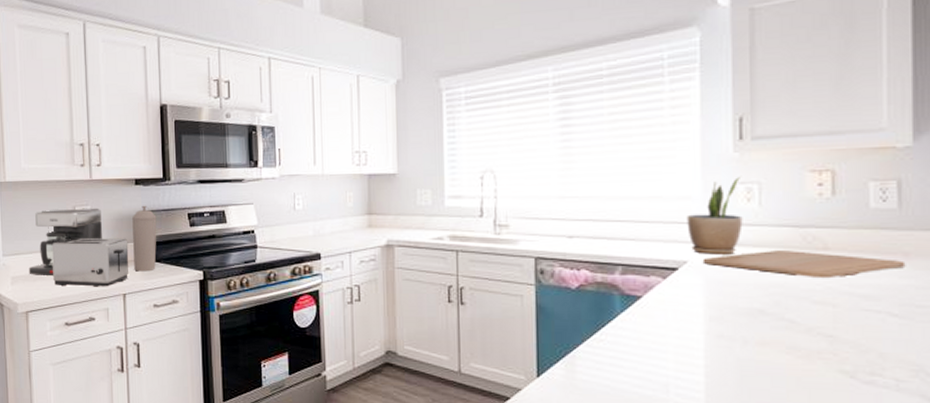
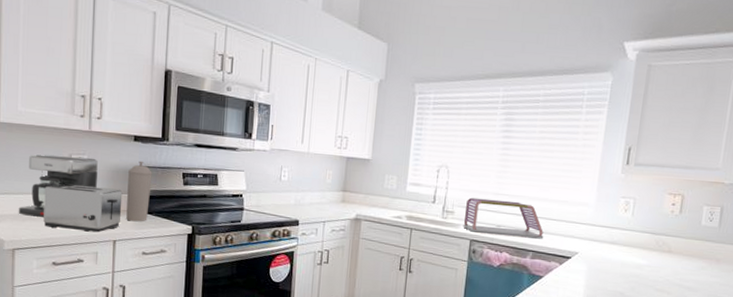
dish rack: none [523,204,635,249] -> present [463,197,544,239]
potted plant: present [687,177,743,254] -> none [581,193,623,250]
chopping board: present [702,250,906,279] -> none [588,249,717,274]

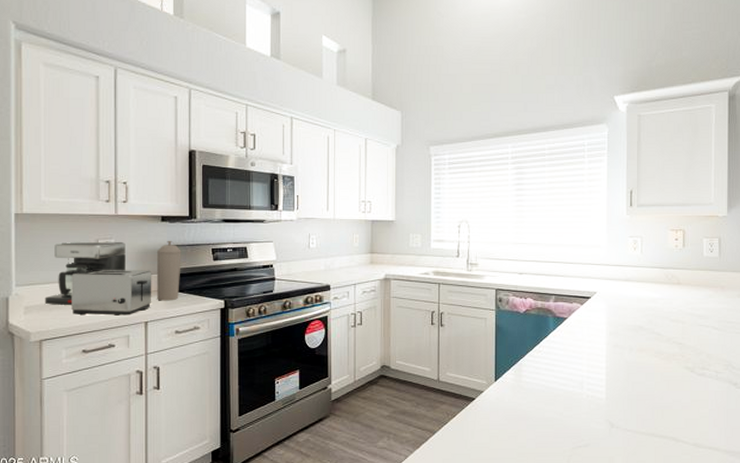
dish rack: present [463,197,544,239] -> none [487,249,564,283]

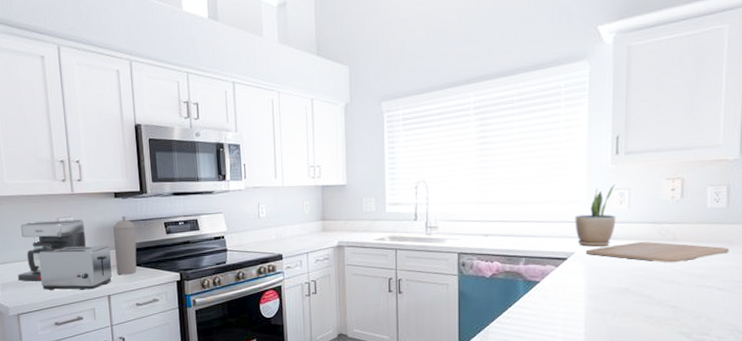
potted plant: none [597,233,631,287] -> present [575,185,616,247]
chopping board: none [606,285,722,304] -> present [585,242,730,263]

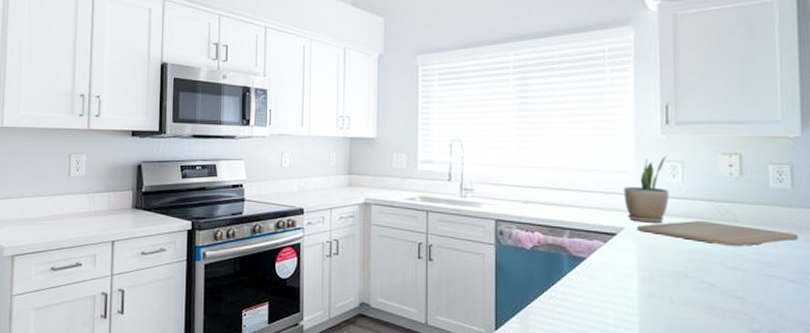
coffee maker: present [17,219,86,282] -> none [18,155,96,220]
toaster: present [38,246,113,290] -> none [43,184,121,234]
canister: present [113,216,137,275] -> none [125,156,150,220]

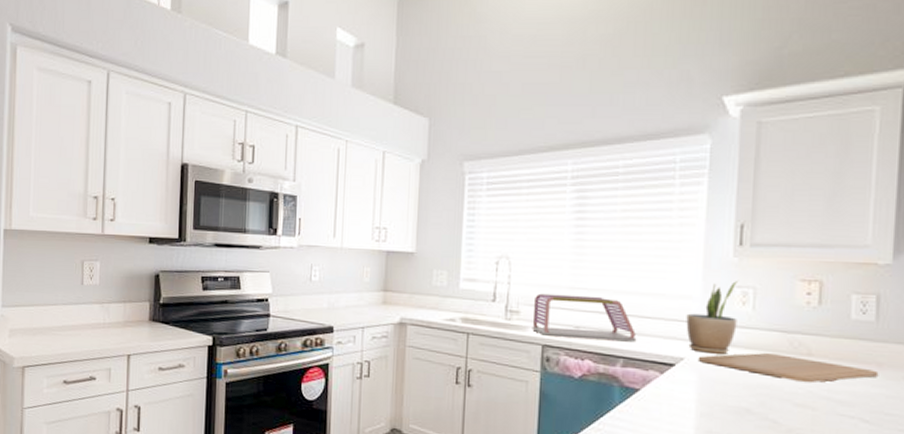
dish rack: none [485,172,581,215] -> present [532,293,637,342]

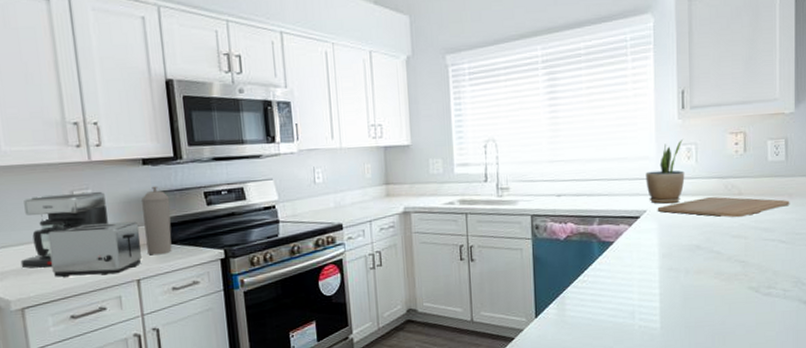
coffee maker: none [28,261,111,331] -> present [20,191,108,269]
toaster: none [54,293,137,347] -> present [48,221,143,277]
canister: none [141,265,169,334] -> present [141,186,172,255]
dish rack: present [532,293,637,342] -> none [521,166,608,207]

